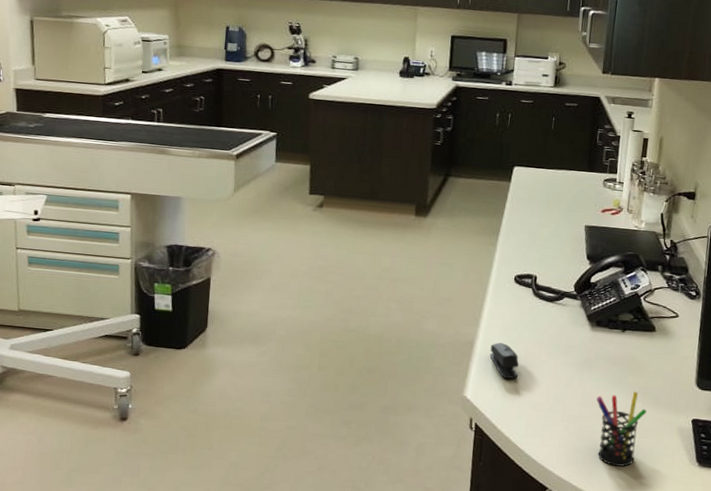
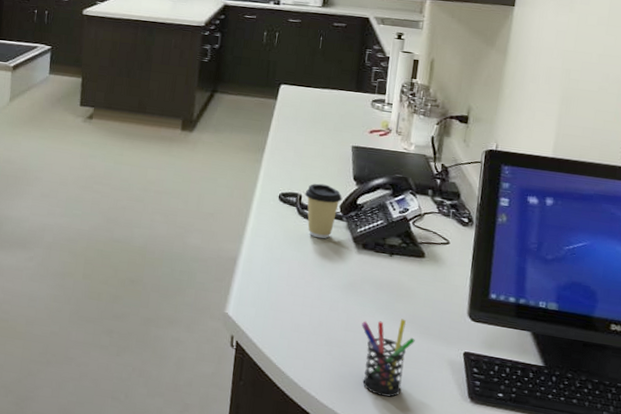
stapler: present [489,342,519,379] -> none [252,260,282,298]
coffee cup: none [539,264,576,318] -> present [304,183,342,239]

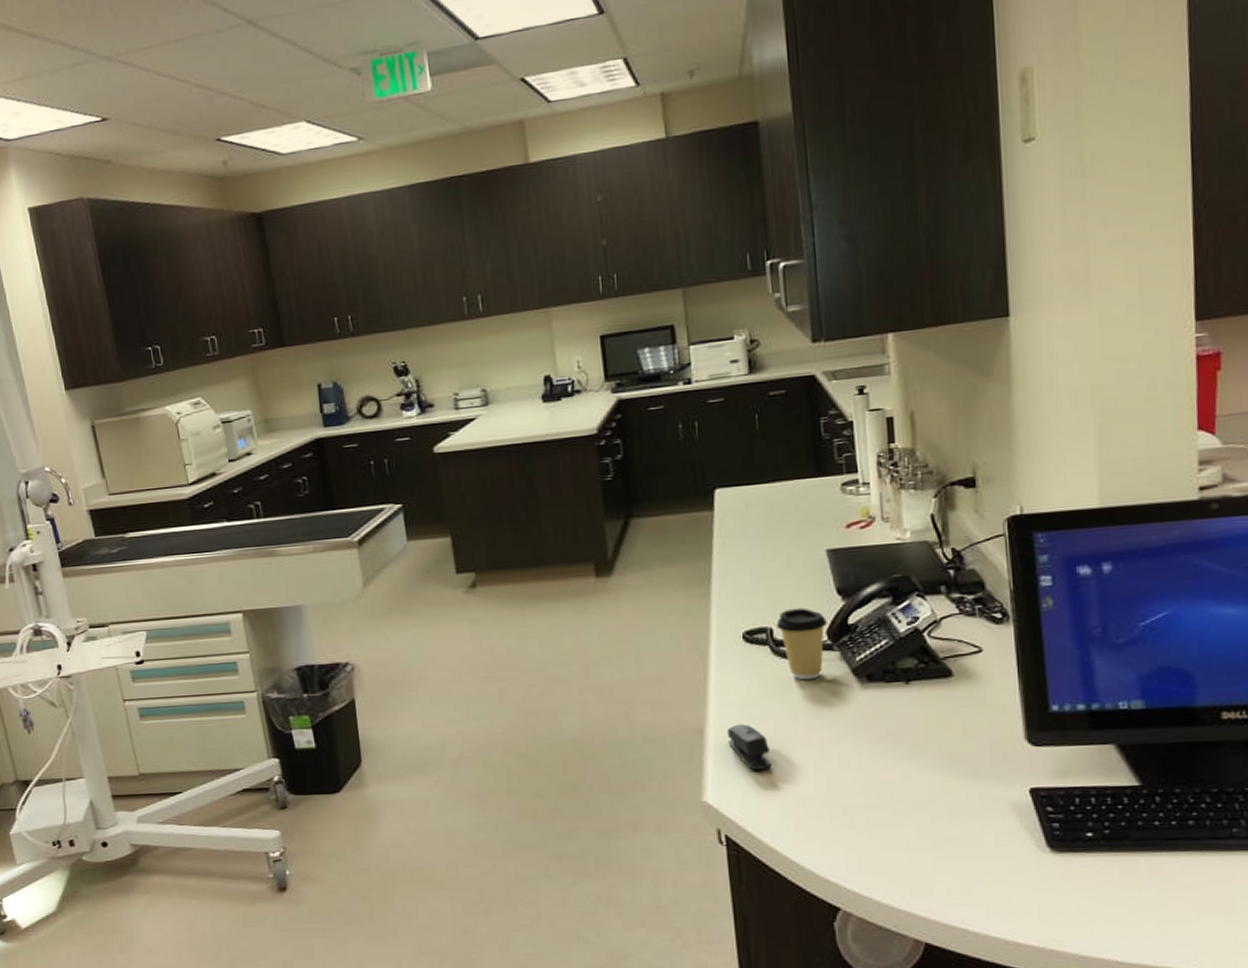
stapler: none [252,260,282,298] -> present [727,724,772,771]
pen holder: present [361,319,415,397] -> none [886,762,962,867]

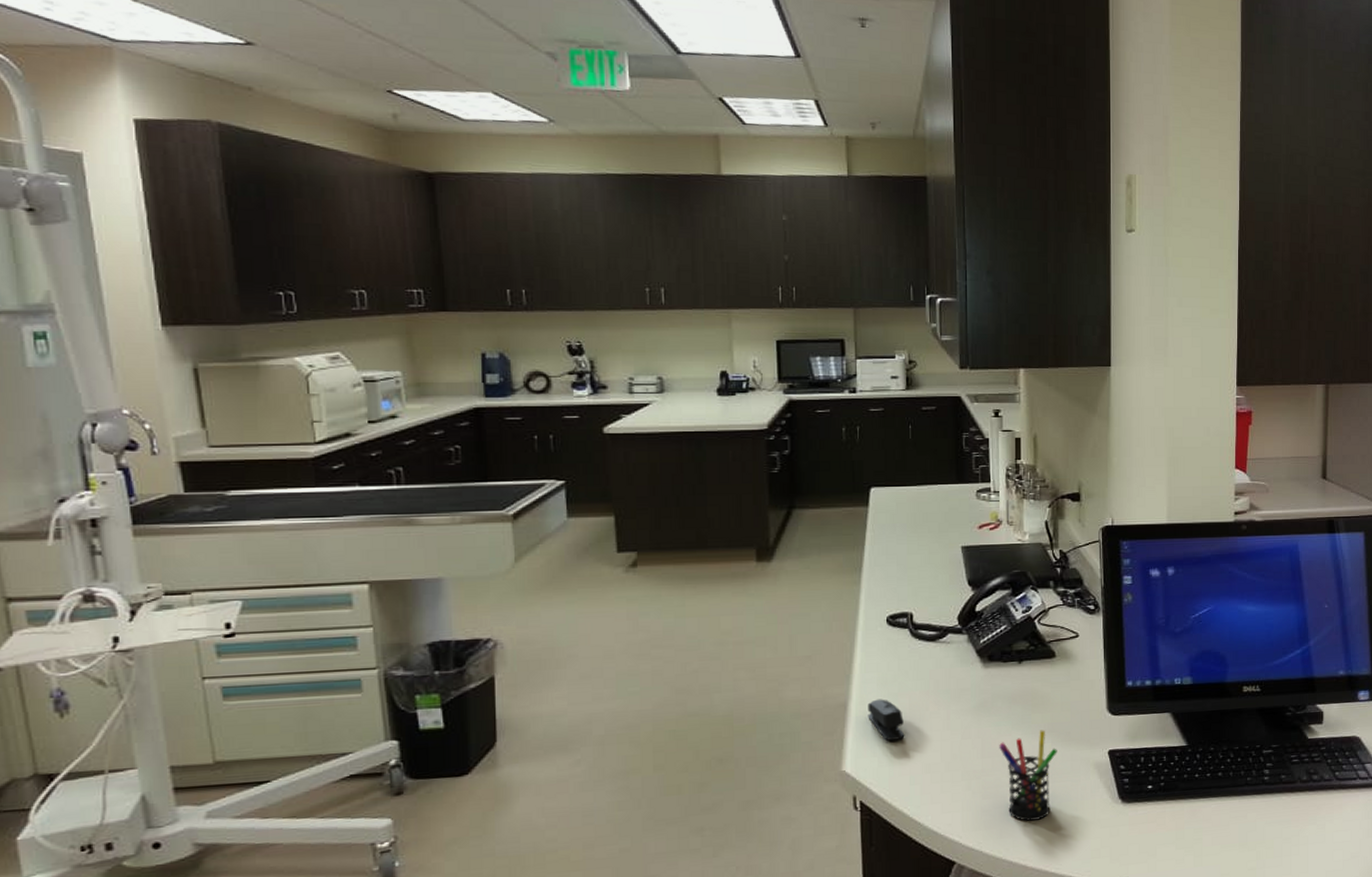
coffee cup: present [776,607,827,680] -> none [915,596,958,660]
pen holder: none [886,762,962,867] -> present [999,730,1057,821]

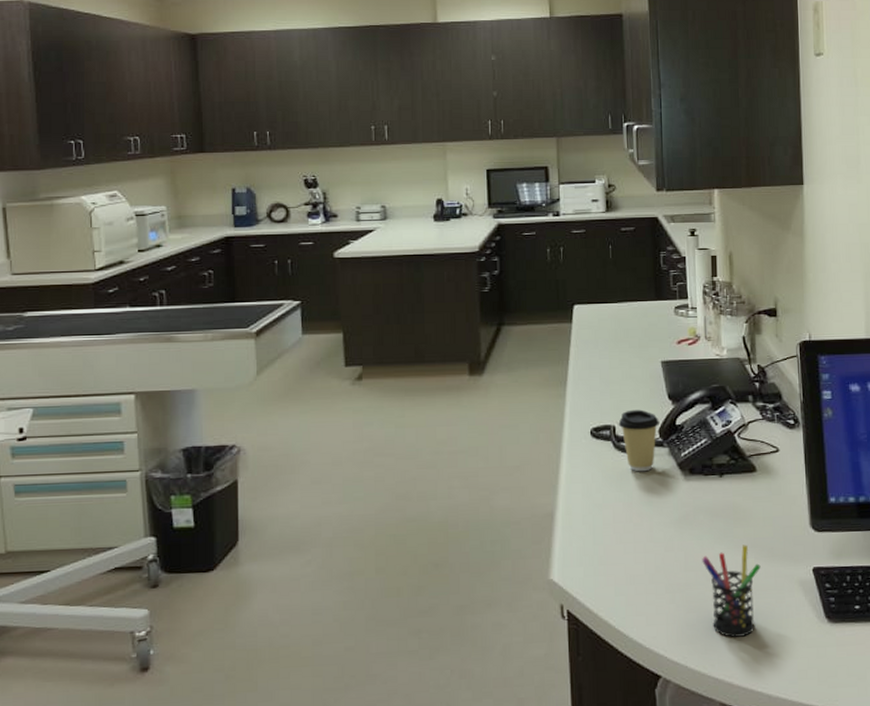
stapler: present [867,699,905,741] -> none [573,509,610,552]
coffee cup: none [915,596,958,660] -> present [618,409,659,472]

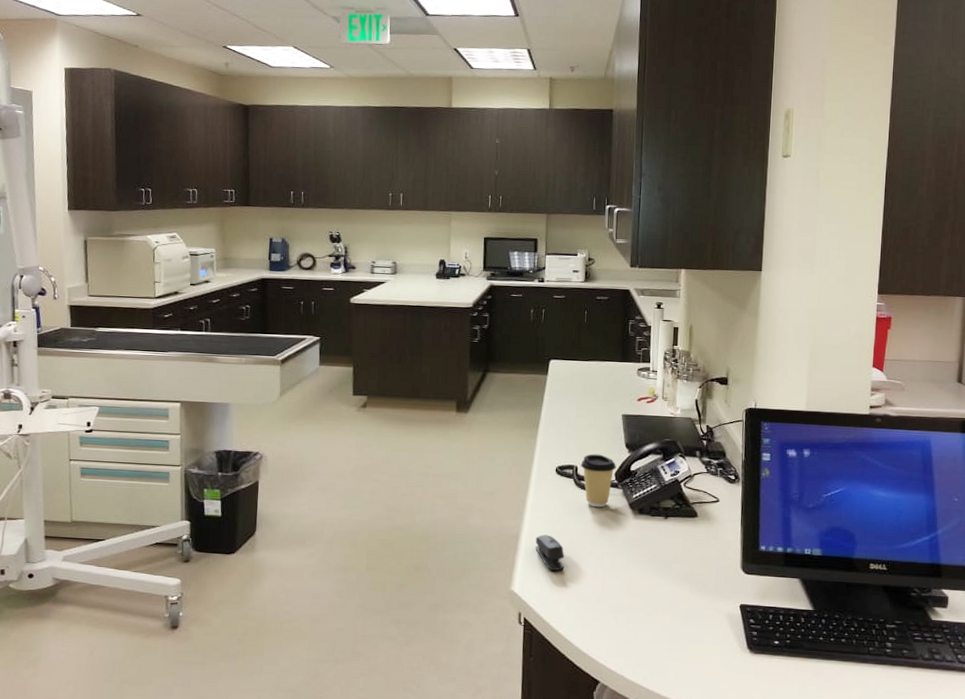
stapler: none [573,509,610,552] -> present [535,534,565,571]
pen holder: present [702,544,761,637] -> none [643,578,694,656]

